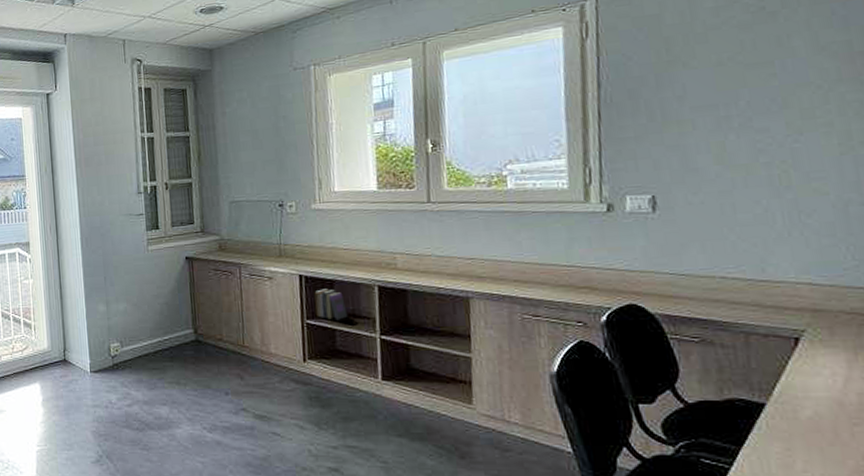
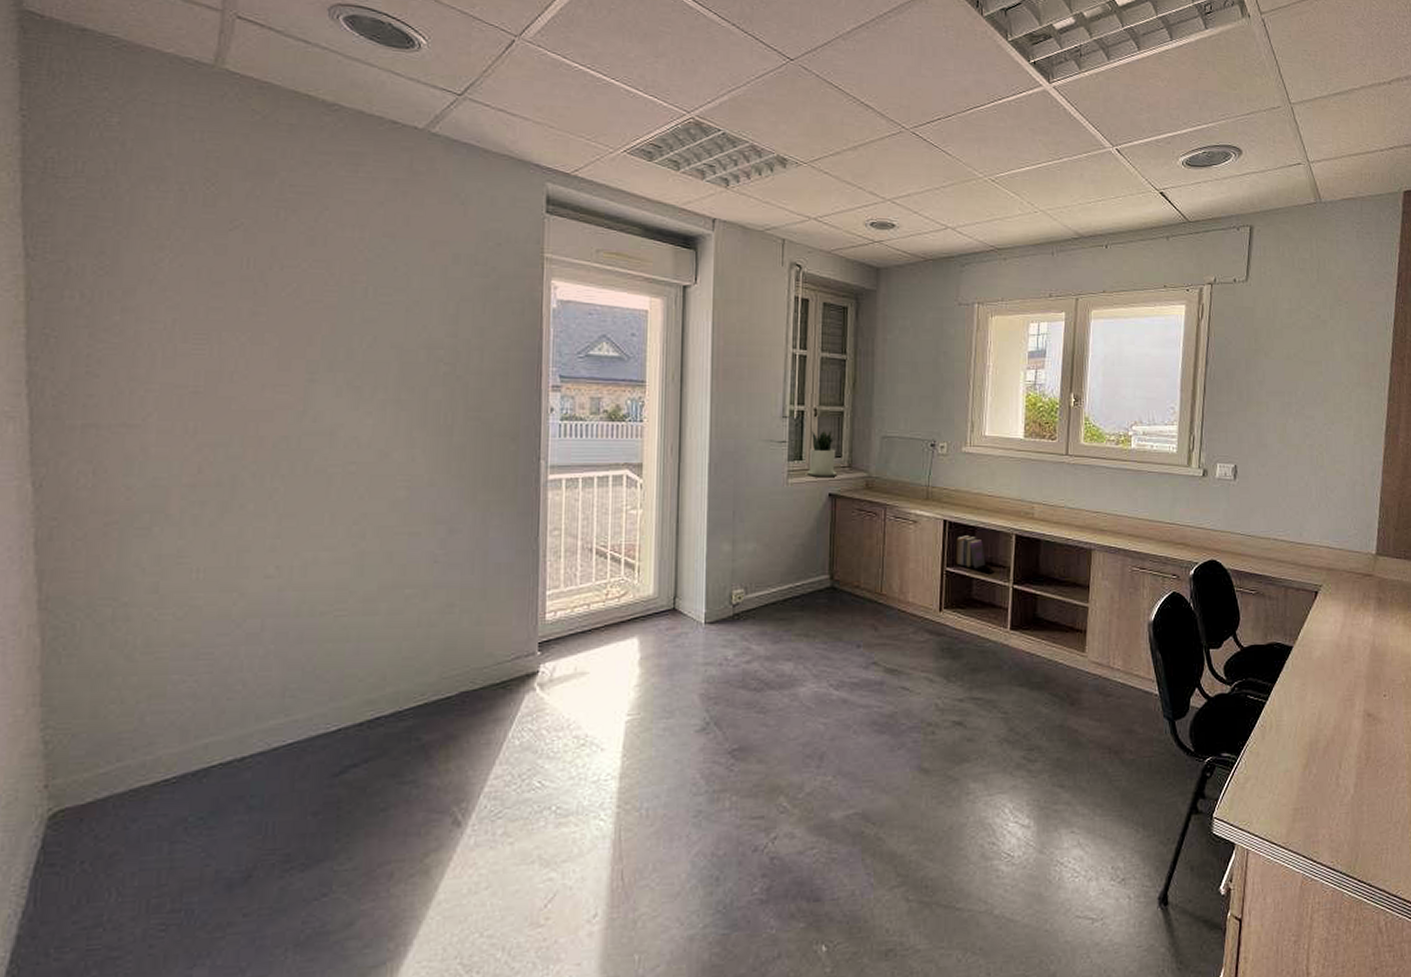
planter: none [164,202,191,243] -> present [807,431,836,477]

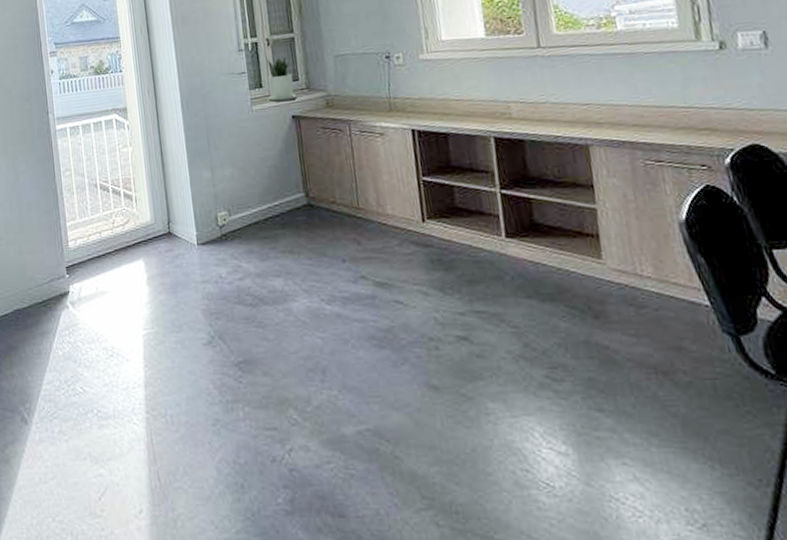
books: present [955,535,986,569] -> none [428,142,466,176]

